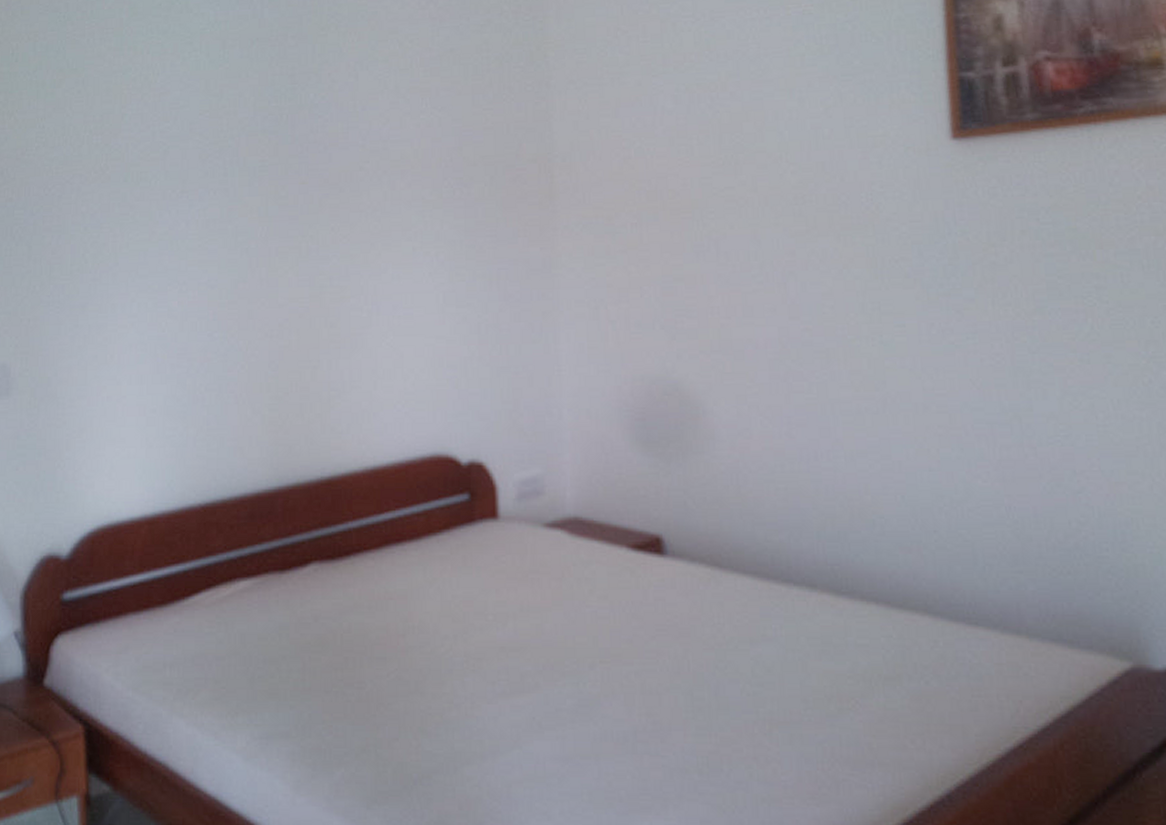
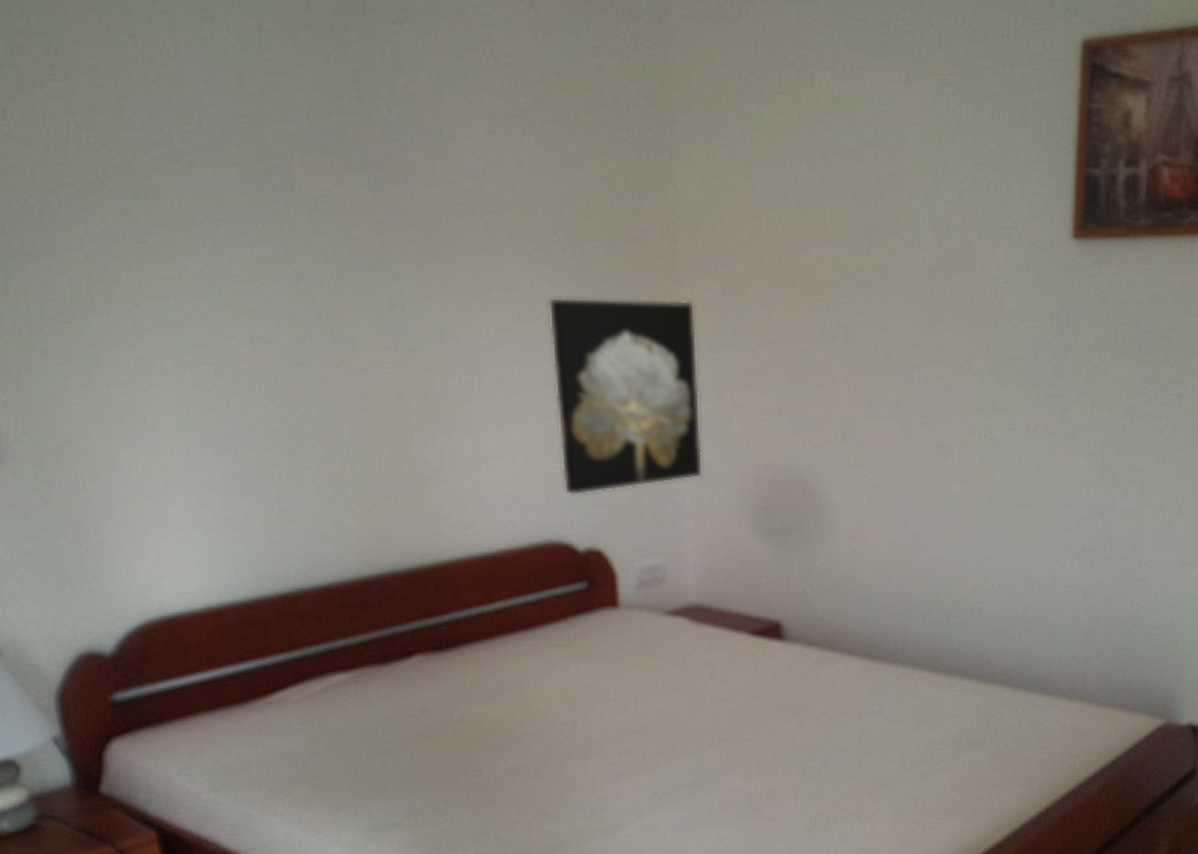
wall art: none [438,228,580,411] -> present [548,296,704,496]

